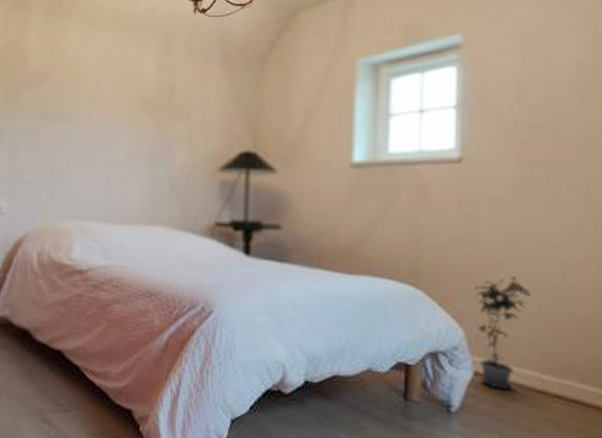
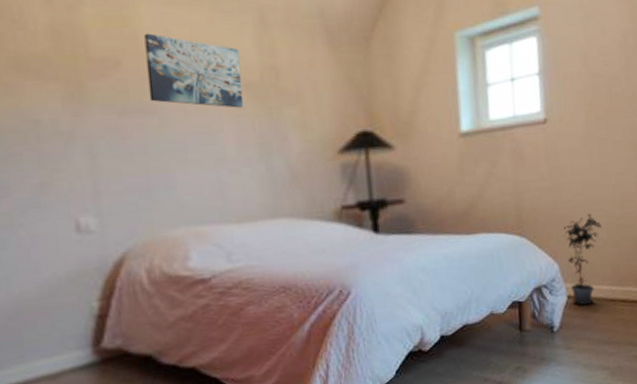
wall art: none [64,53,142,120] -> present [144,33,244,108]

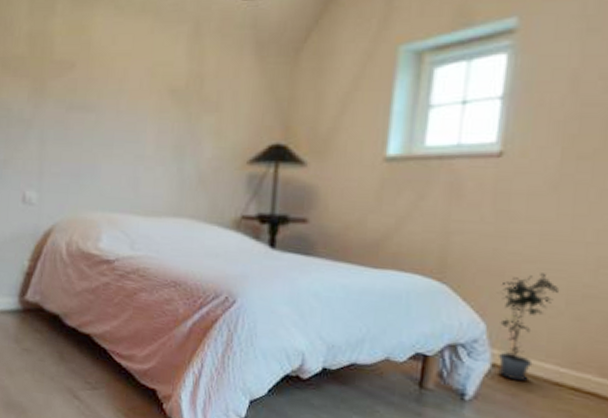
wall art: present [144,33,244,108] -> none [91,40,172,111]

